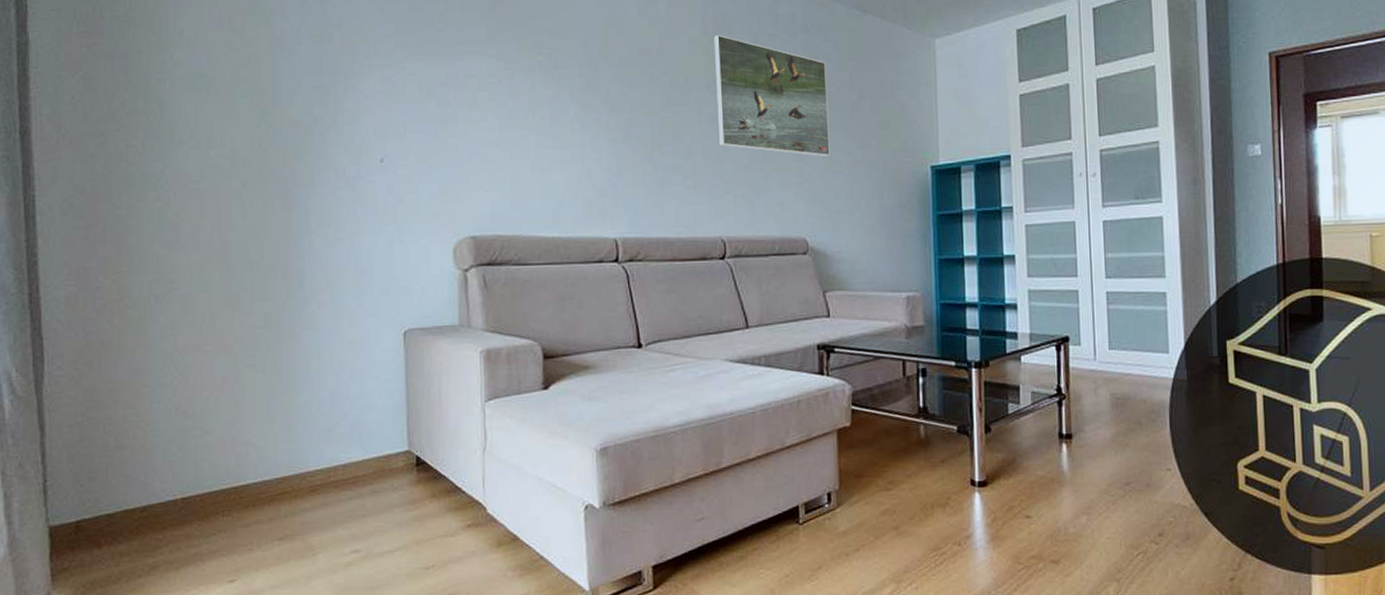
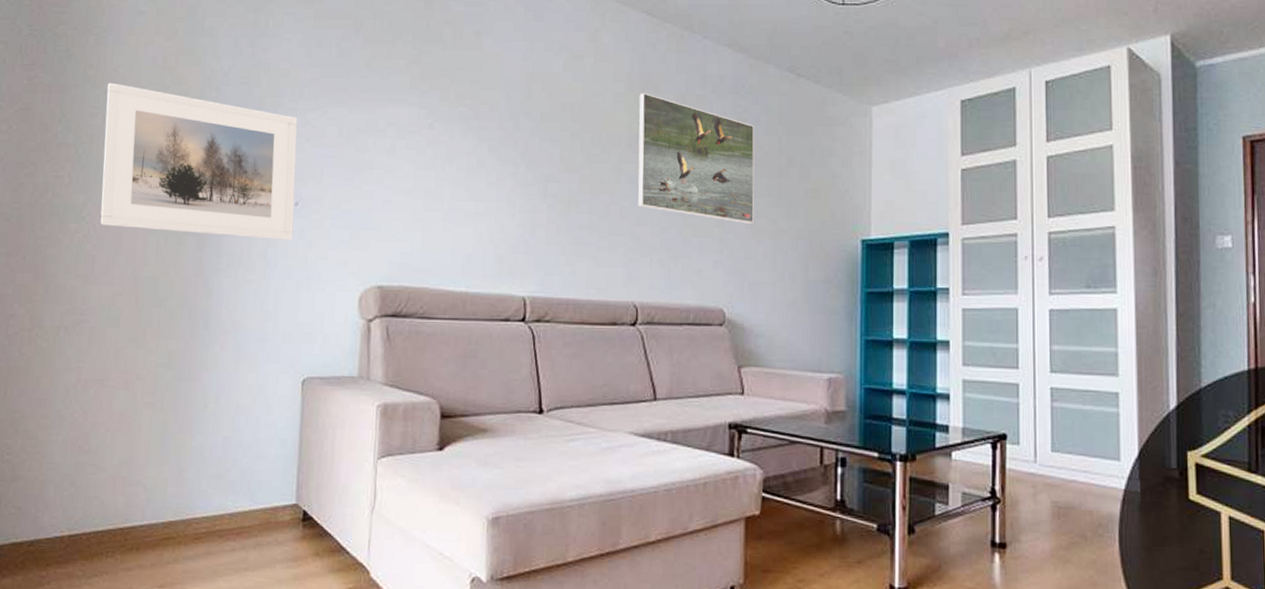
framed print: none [173,46,382,197] -> present [100,82,298,240]

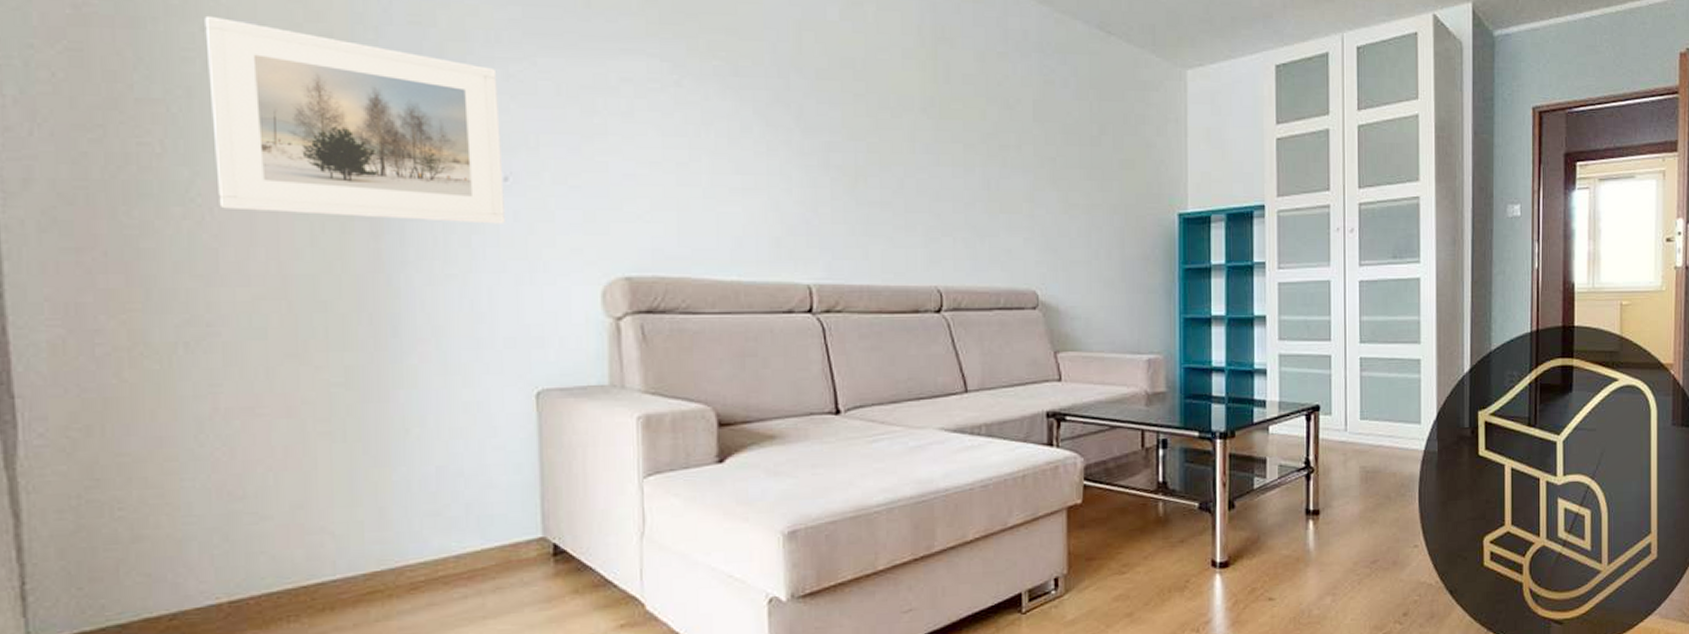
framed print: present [637,92,755,224] -> none [932,47,1065,198]

